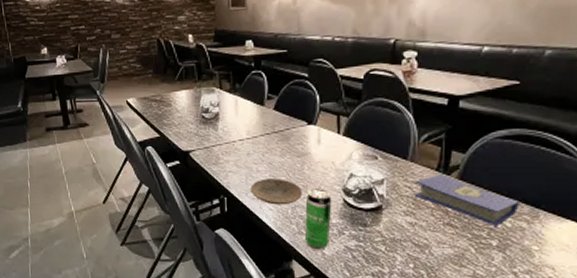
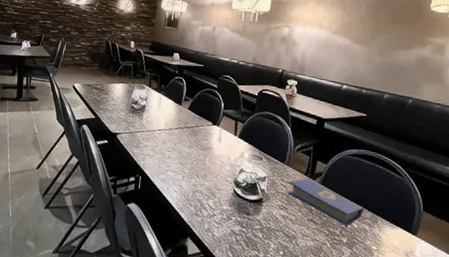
plate: present [250,179,303,205] -> none [161,164,203,189]
beverage can: present [304,189,332,250] -> none [199,177,225,232]

